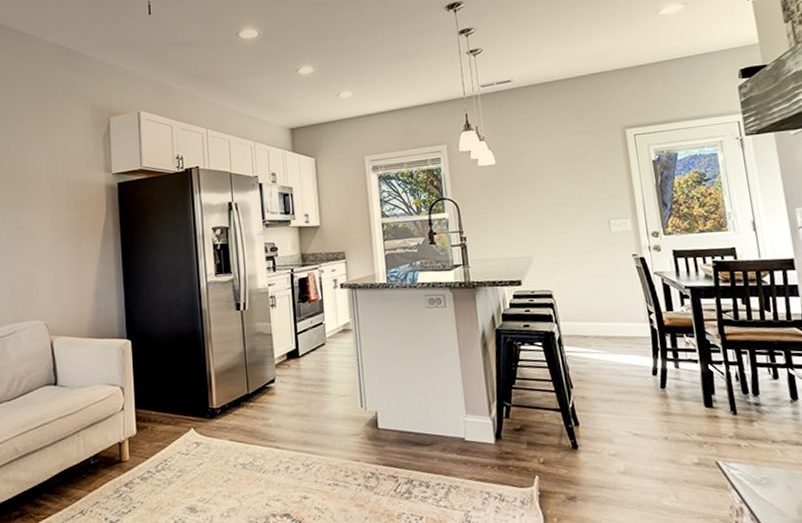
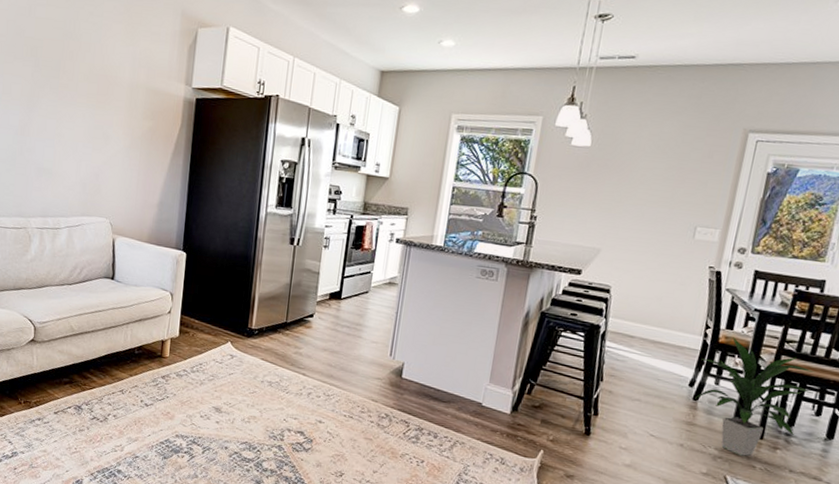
indoor plant: none [655,317,765,437] -> present [694,337,815,456]

